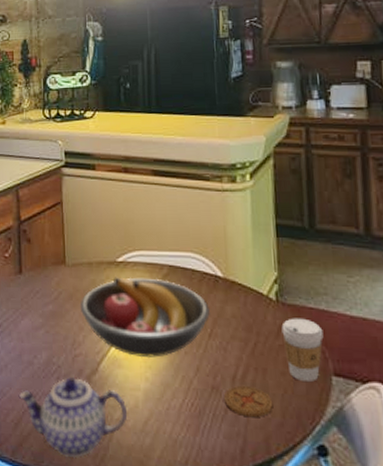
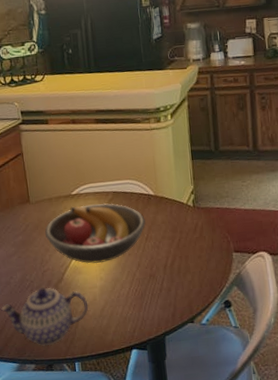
coaster: present [223,385,273,417] -> none [158,269,194,291]
coffee cup: present [281,318,324,382] -> none [197,216,227,260]

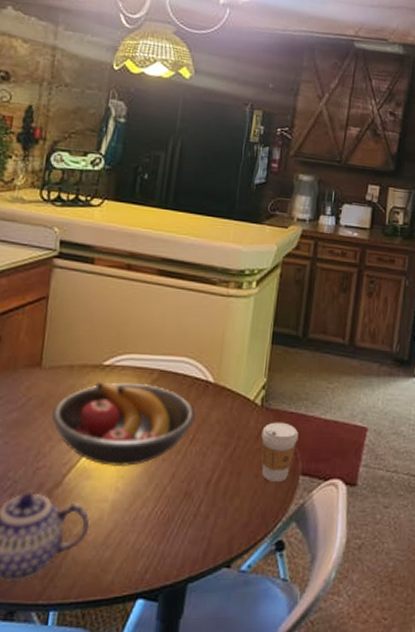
coffee cup: none [197,216,227,260] -> present [261,422,299,482]

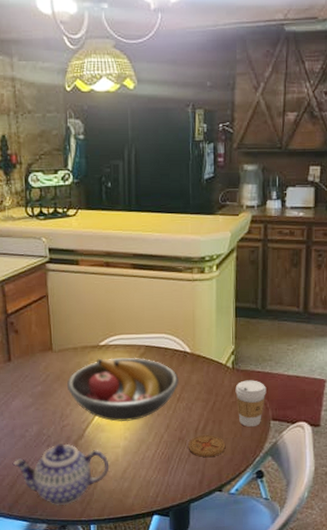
coaster: none [194,489,242,519] -> present [187,434,226,457]

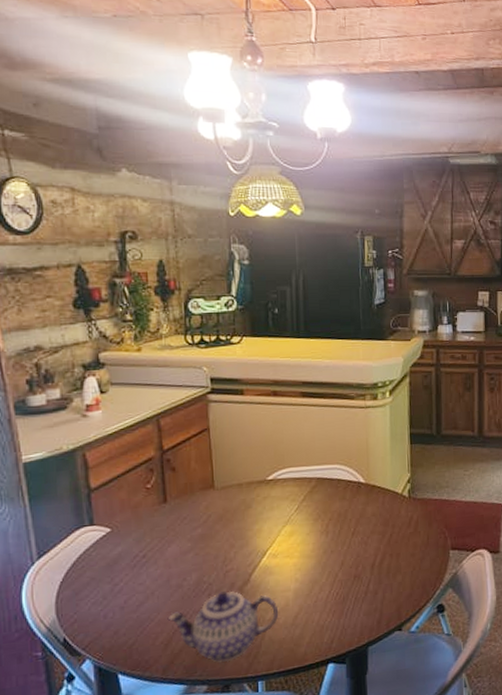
fruit bowl: present [66,358,179,422] -> none [230,491,353,563]
coaster: present [187,434,226,457] -> none [364,569,404,595]
coffee cup: present [235,380,267,427] -> none [412,508,445,558]

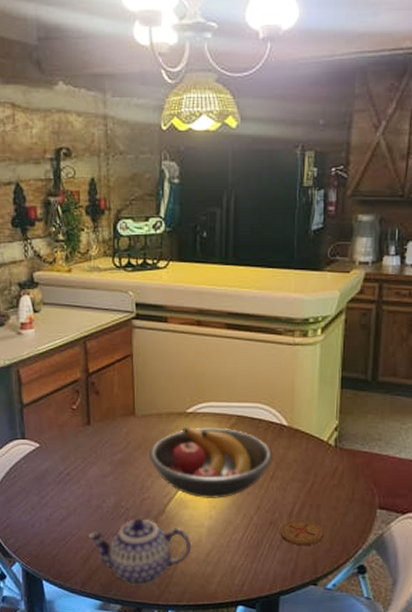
fruit bowl: none [230,491,353,563] -> present [148,427,273,498]
coaster: none [364,569,404,595] -> present [280,519,323,545]

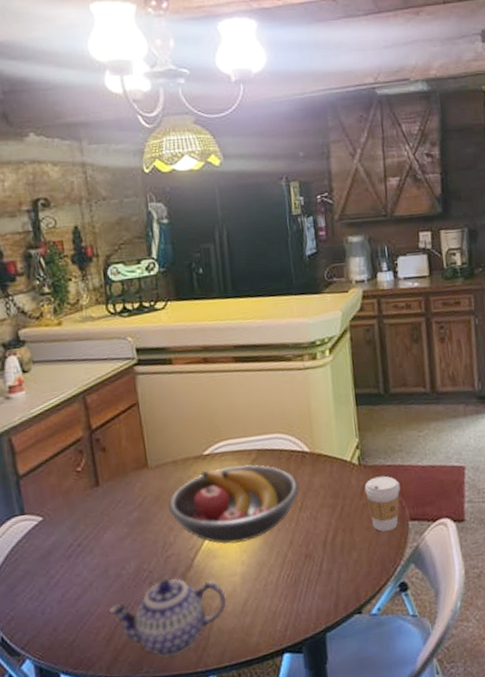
coaster: present [280,519,323,545] -> none [316,546,361,575]
coffee cup: none [337,461,374,514] -> present [364,475,401,532]

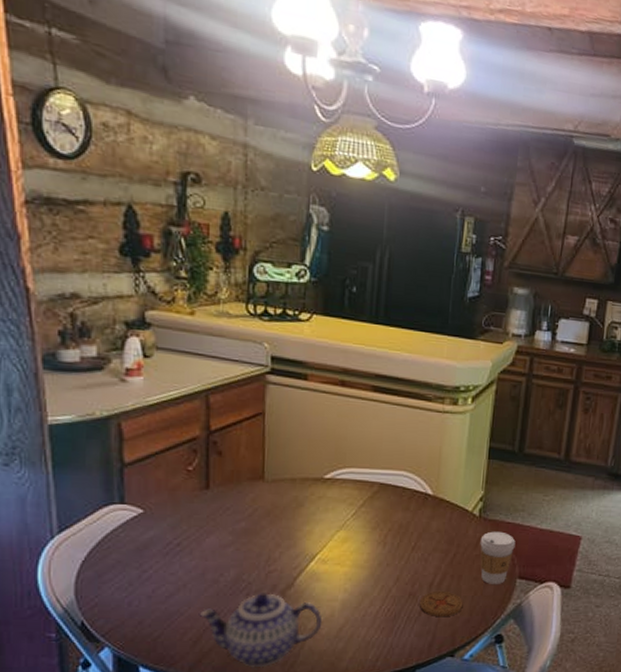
fruit bowl: present [167,464,299,545] -> none [278,493,416,570]
coaster: none [316,546,361,575] -> present [419,590,463,616]

